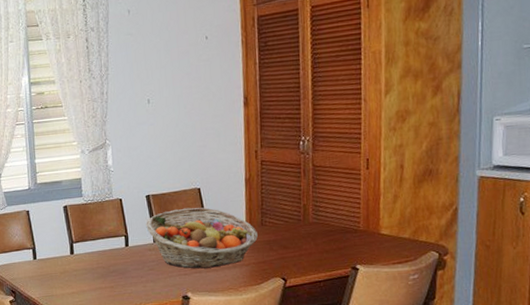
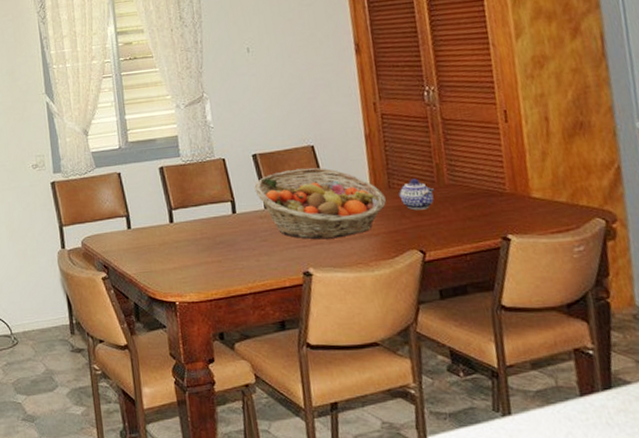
teapot: none [269,217,299,244] -> present [398,178,434,210]

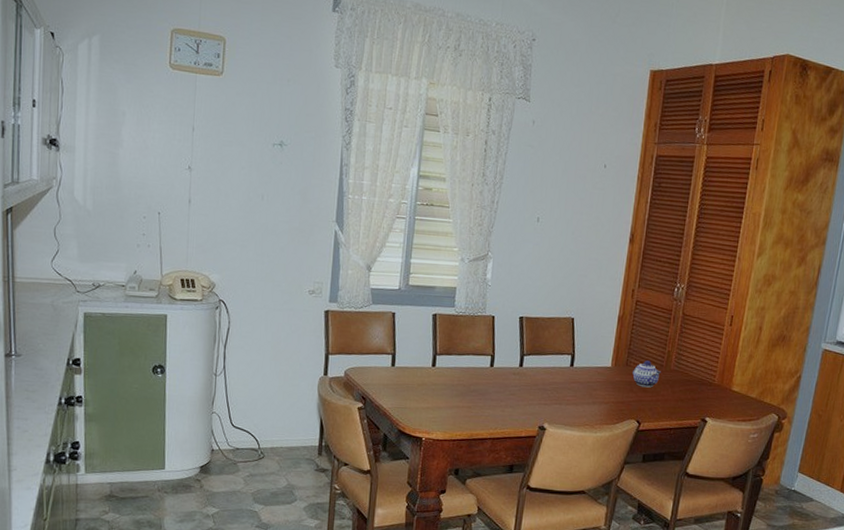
fruit basket: present [254,168,387,240] -> none [514,336,622,401]

